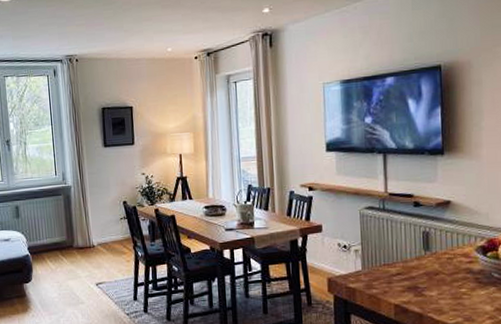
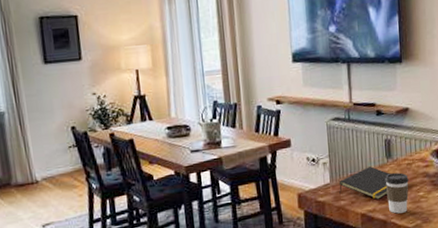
notepad: none [371,258,428,291] -> present [338,166,390,200]
coffee cup: none [421,265,449,308] -> present [385,172,409,214]

